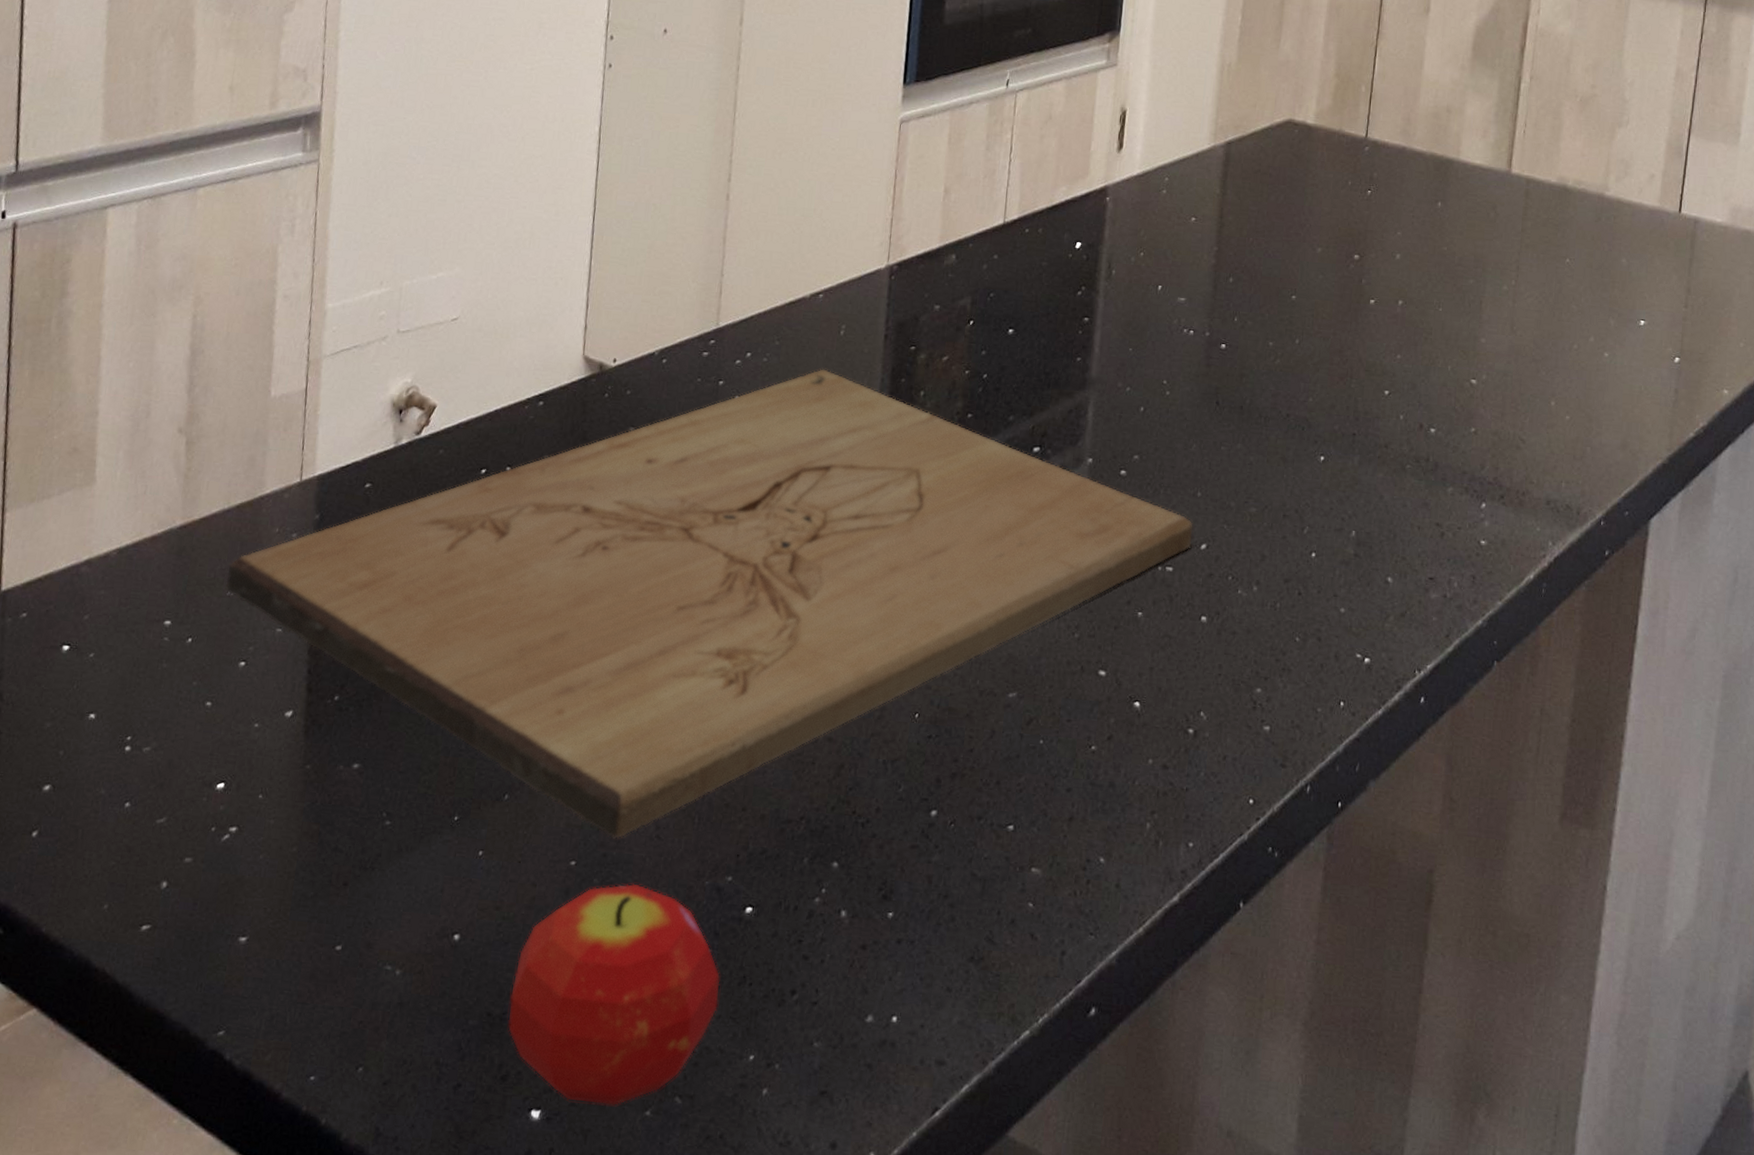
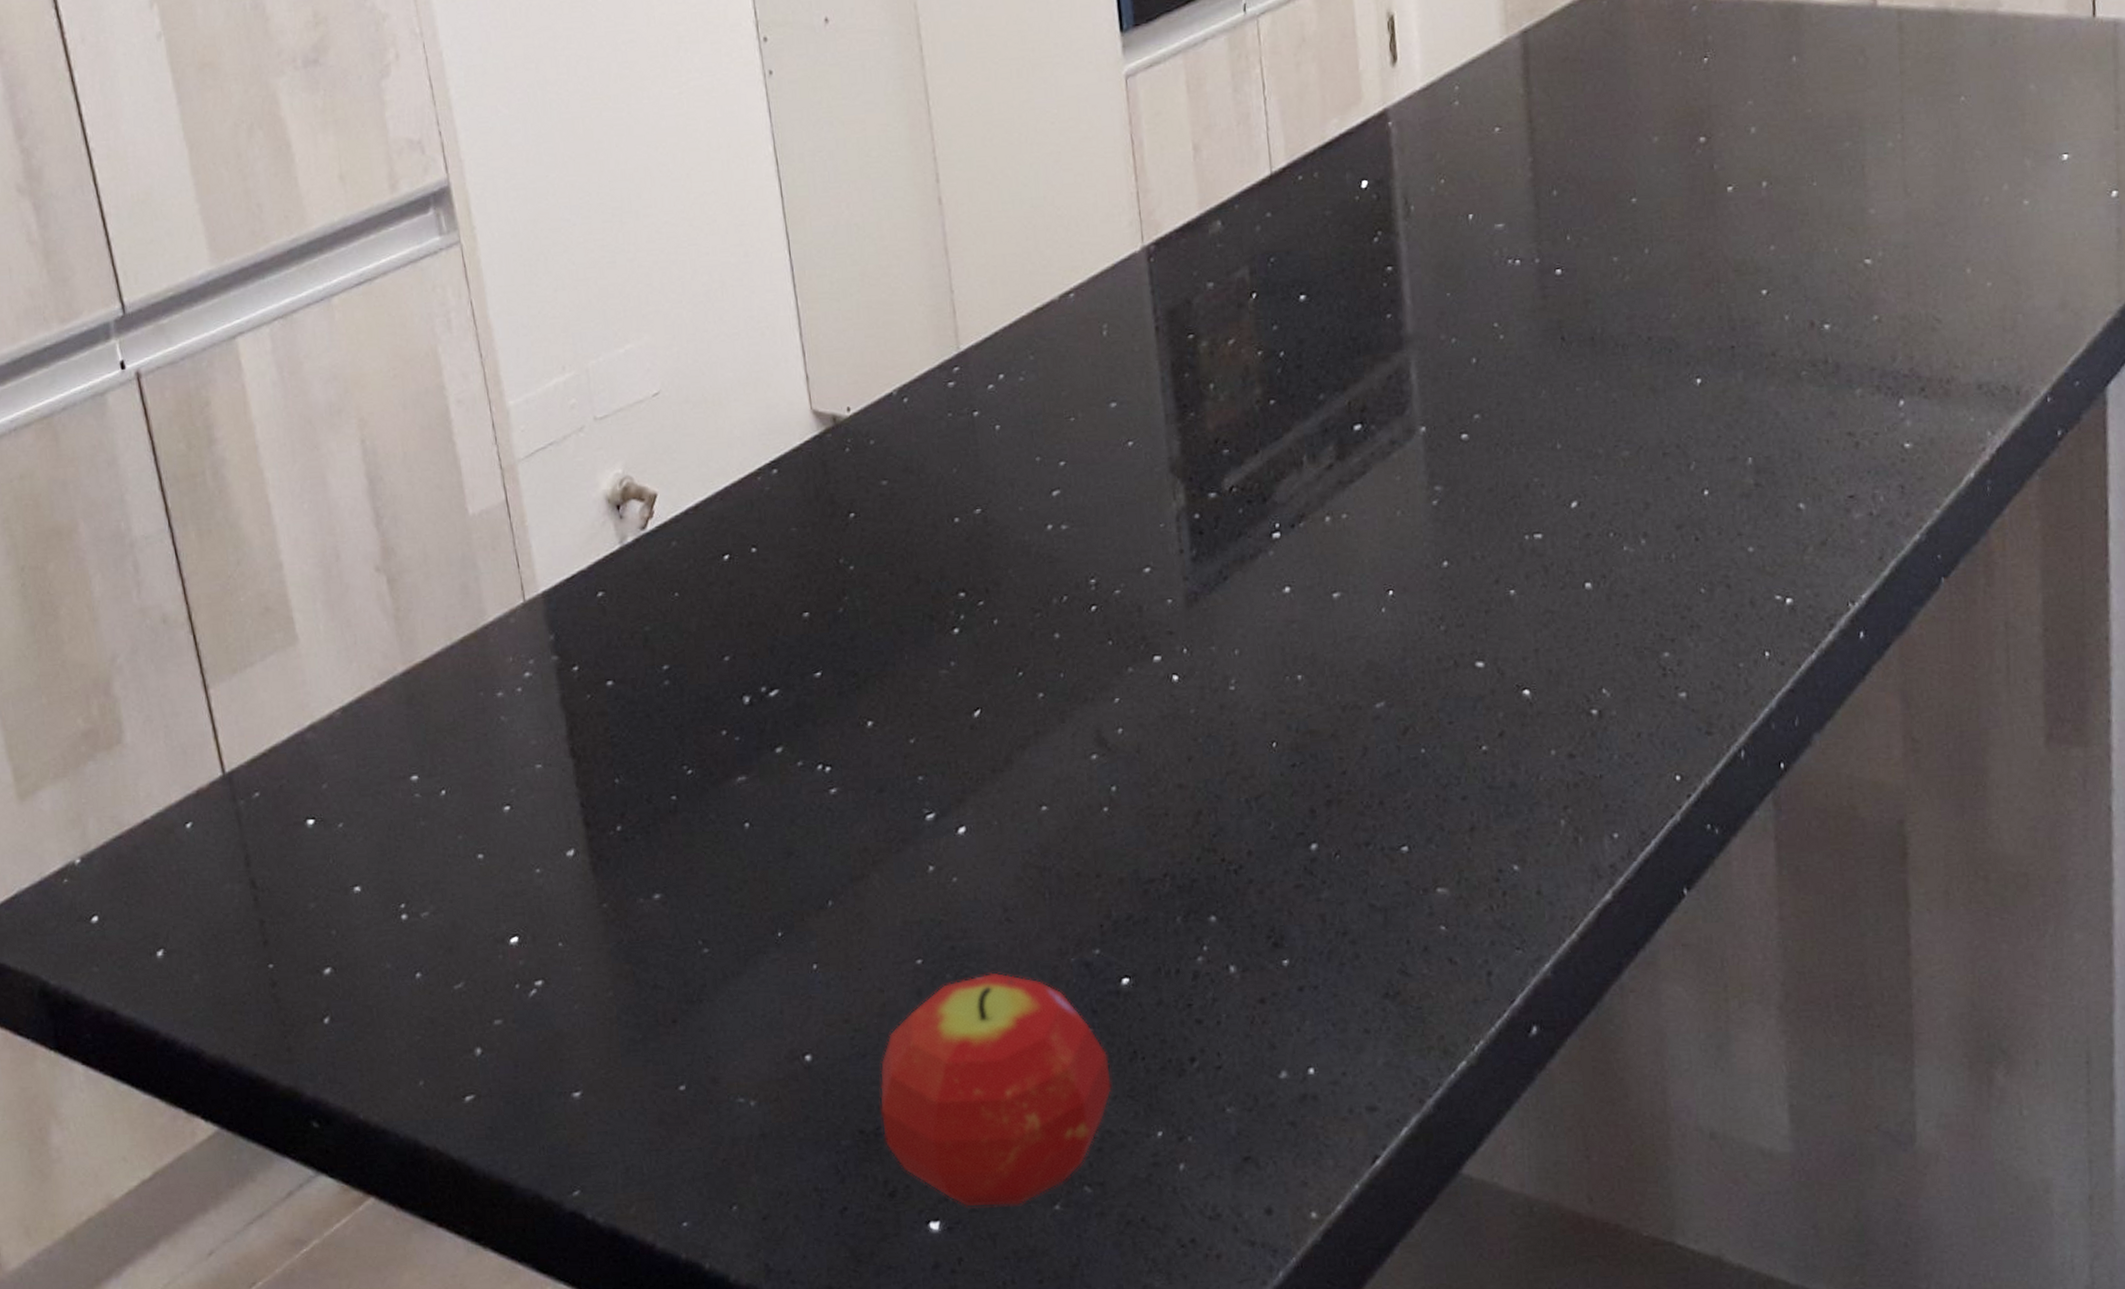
cutting board: present [224,369,1194,839] -> none [466,377,1560,929]

